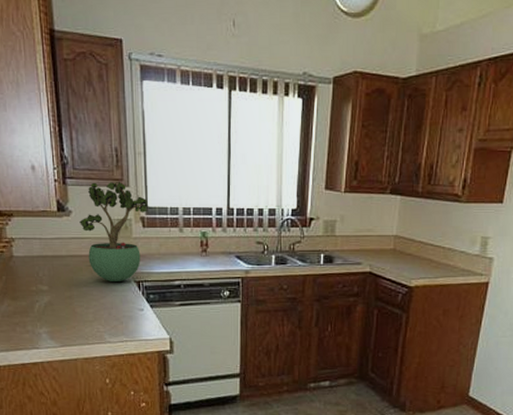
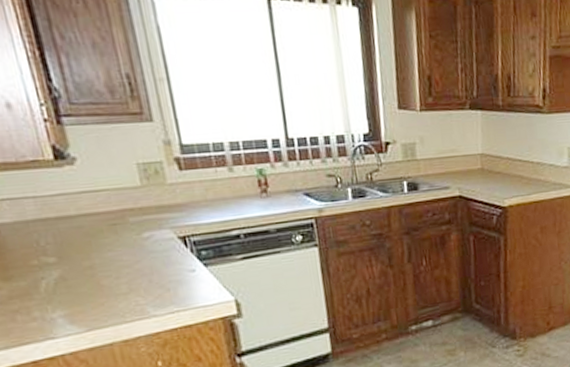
potted plant: present [80,181,148,281] -> none [89,115,183,241]

